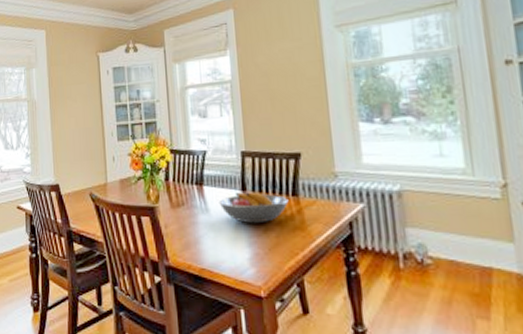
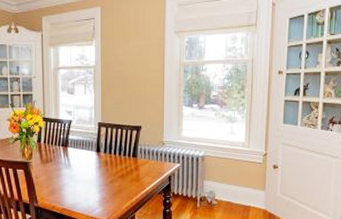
fruit bowl: present [218,192,289,224] -> none [79,153,130,177]

